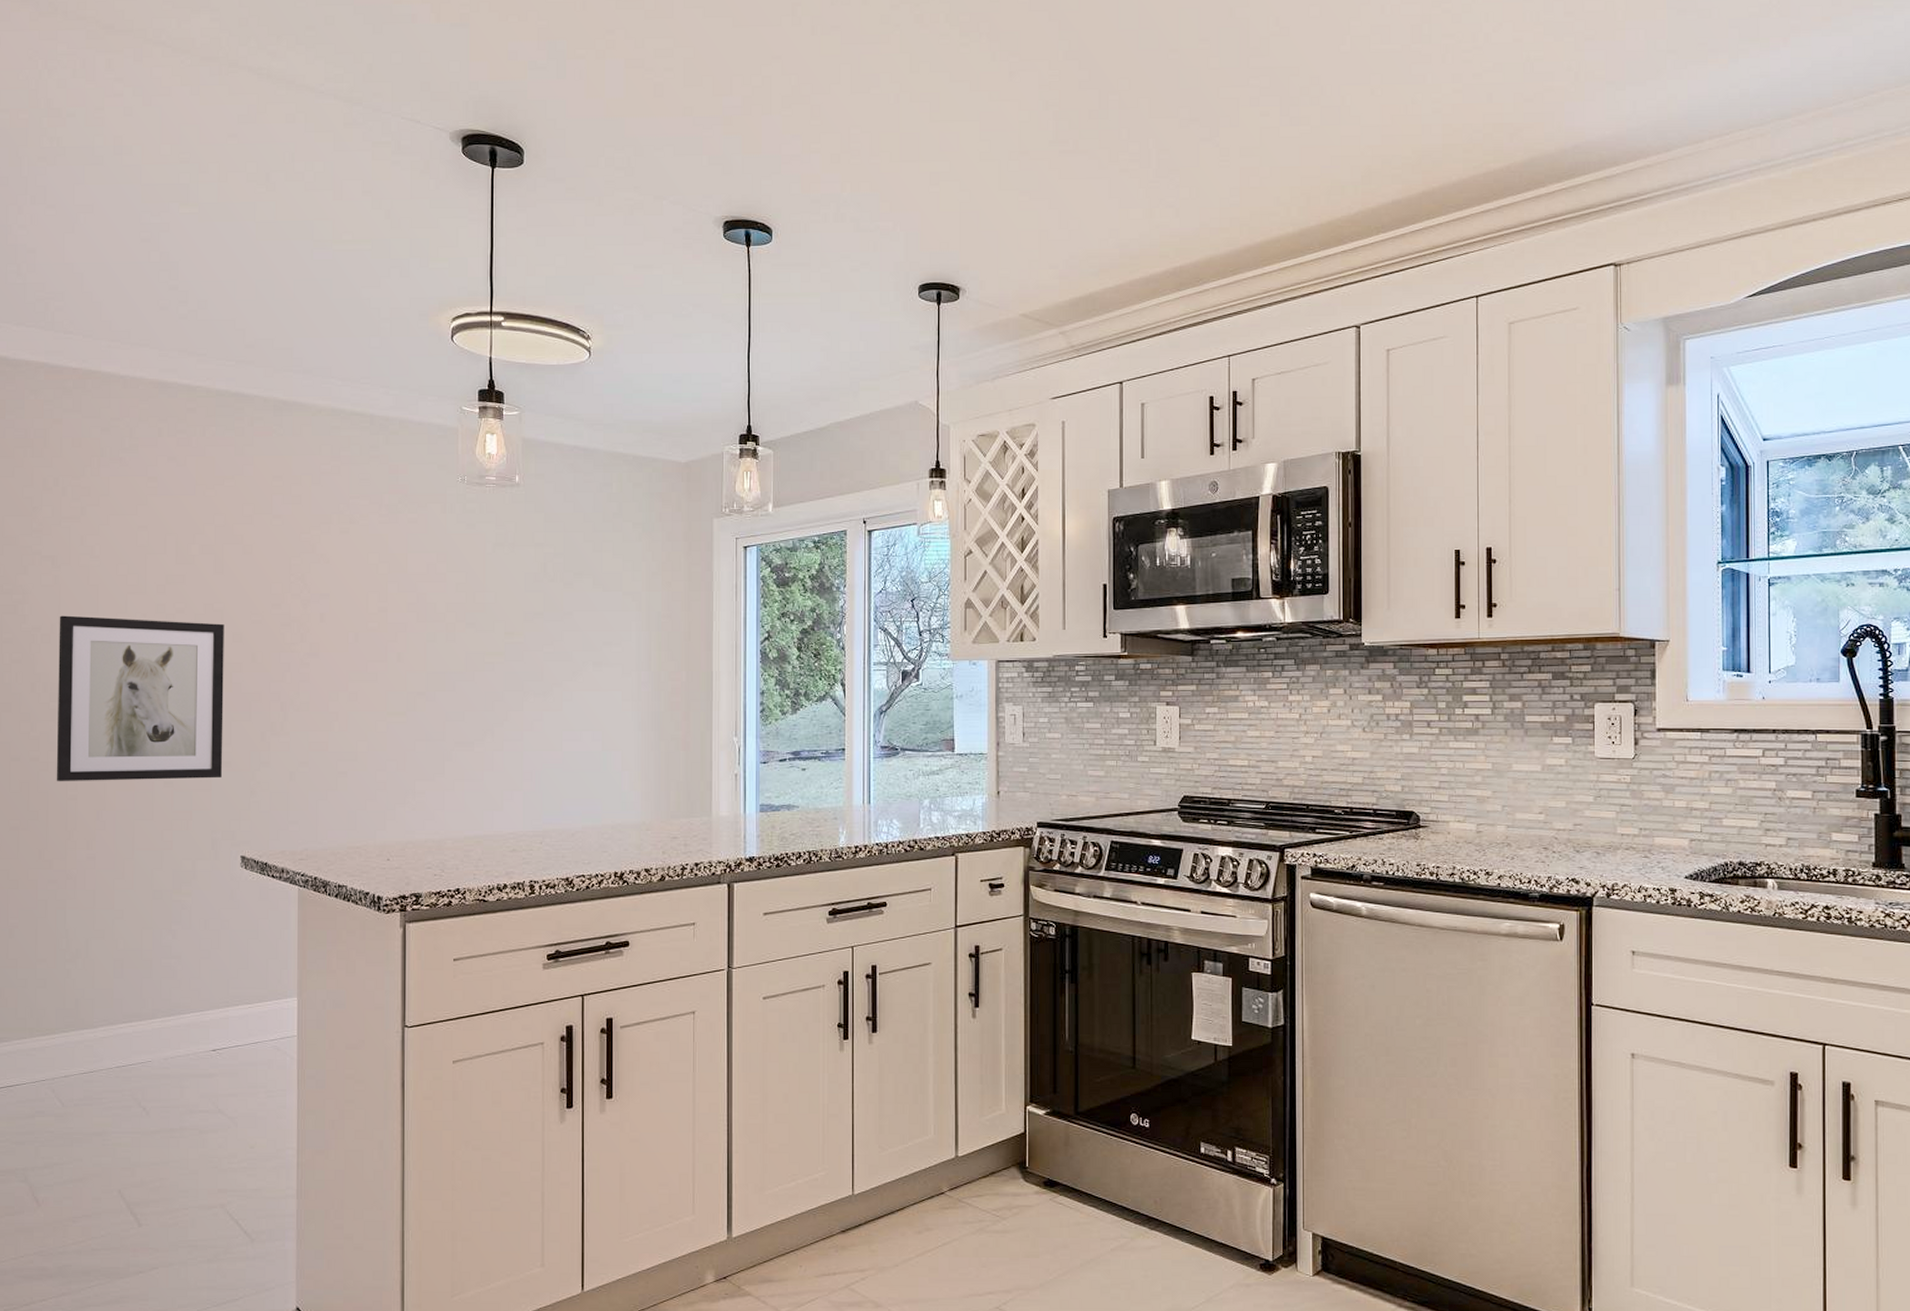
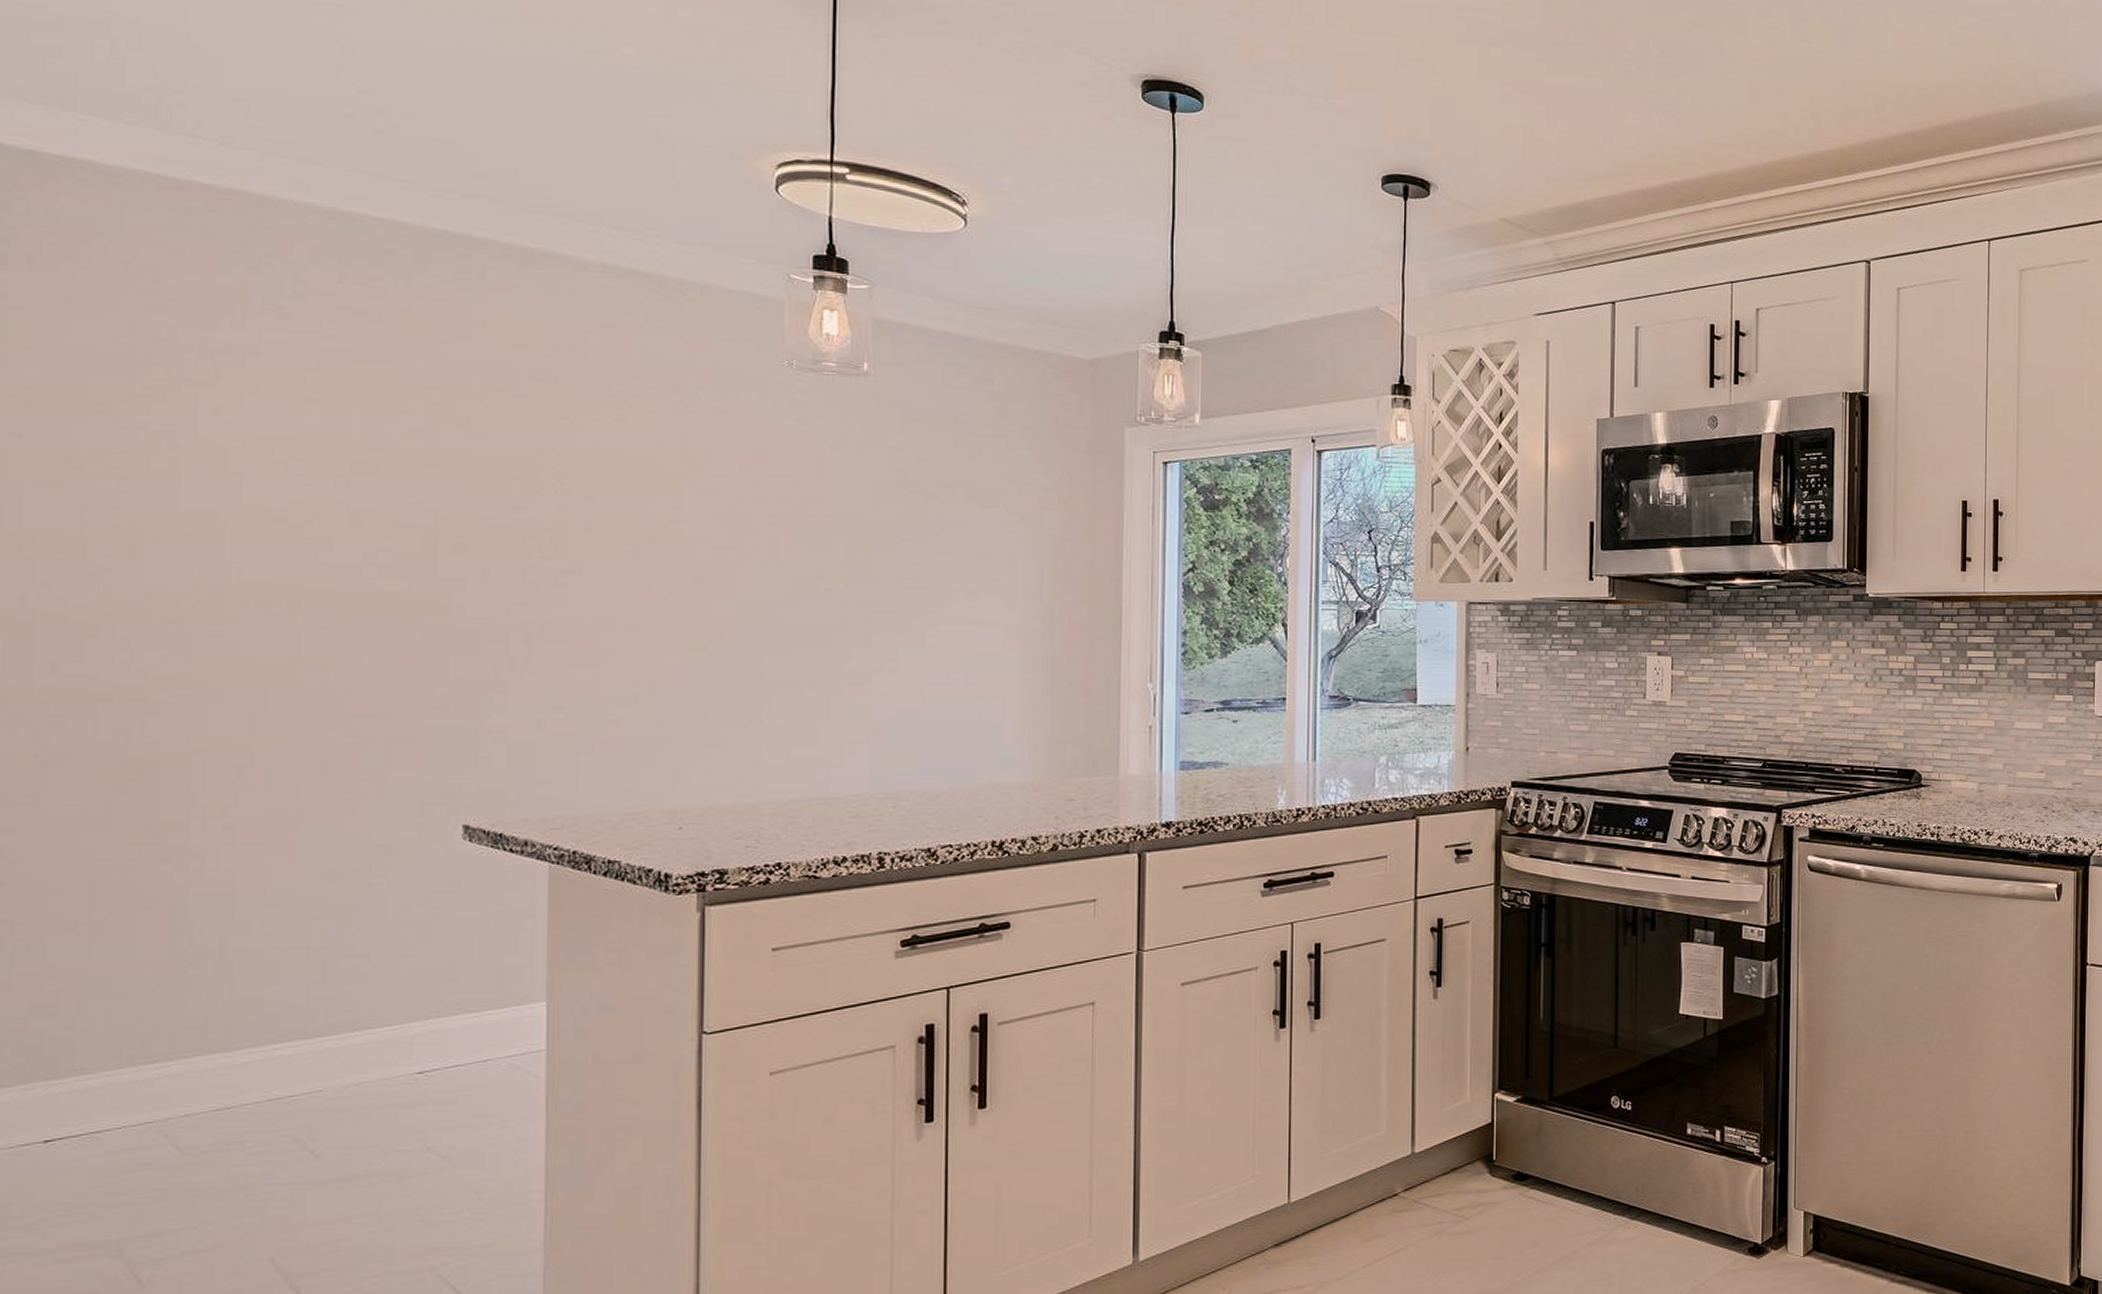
wall art: present [56,615,224,782] -> none [172,510,440,730]

